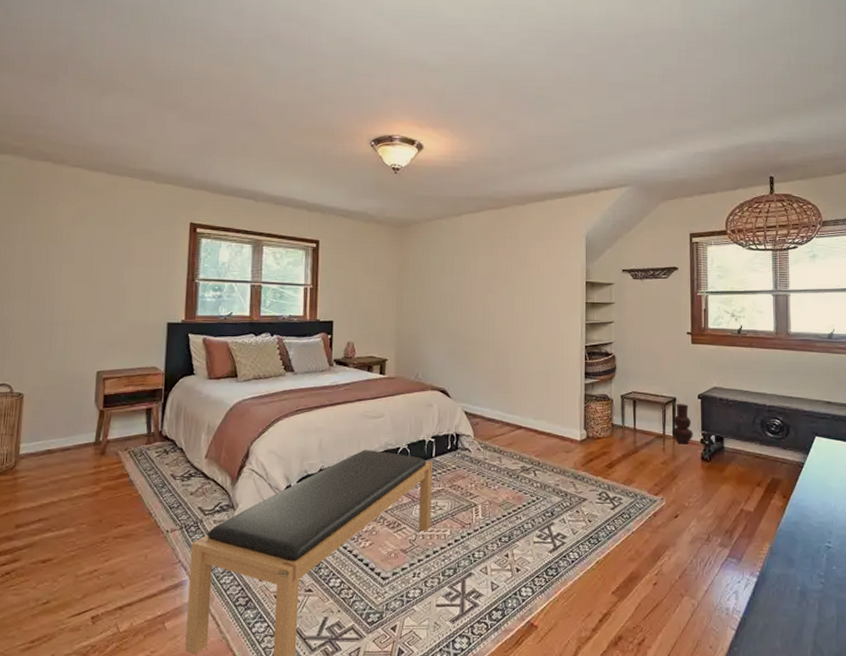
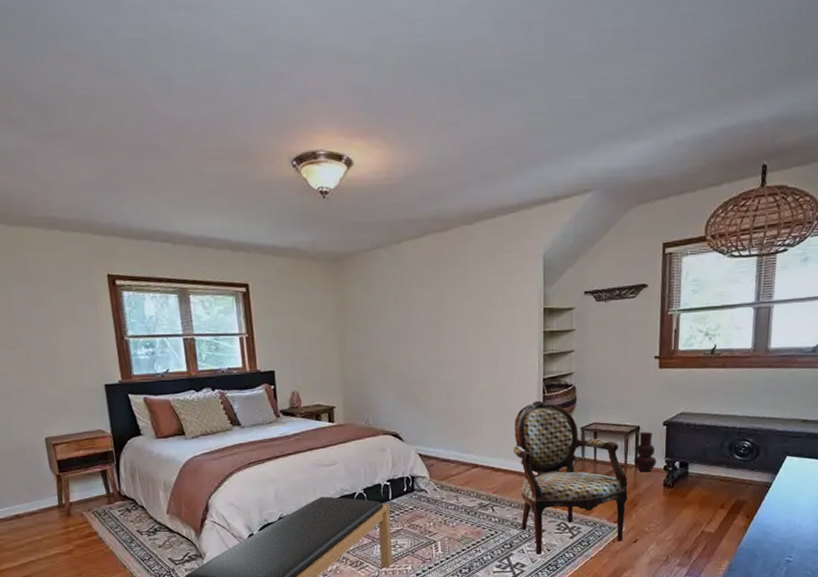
armchair: none [555,366,667,526] -> present [512,400,628,555]

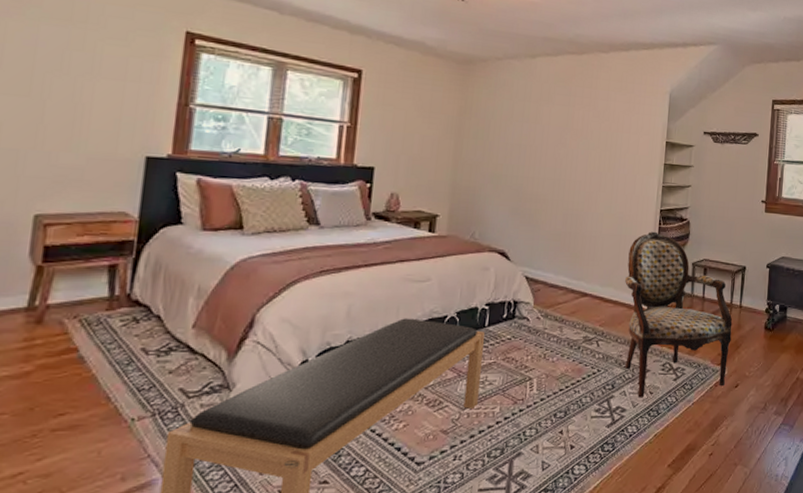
vase: present [633,432,656,472] -> none [738,273,759,314]

